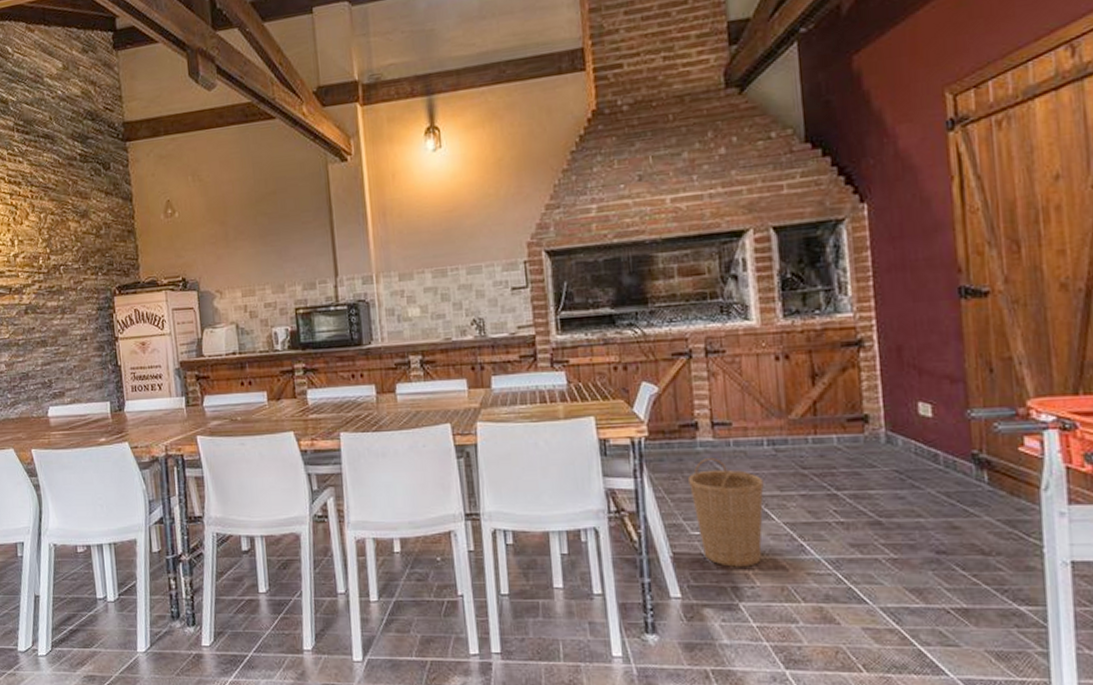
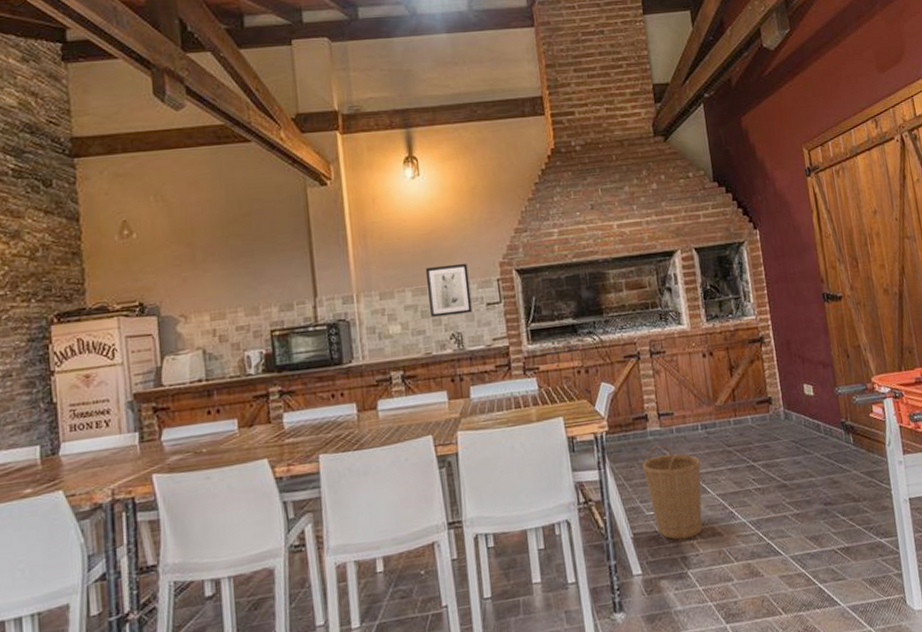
wall art: none [446,243,496,301] -> present [425,263,473,318]

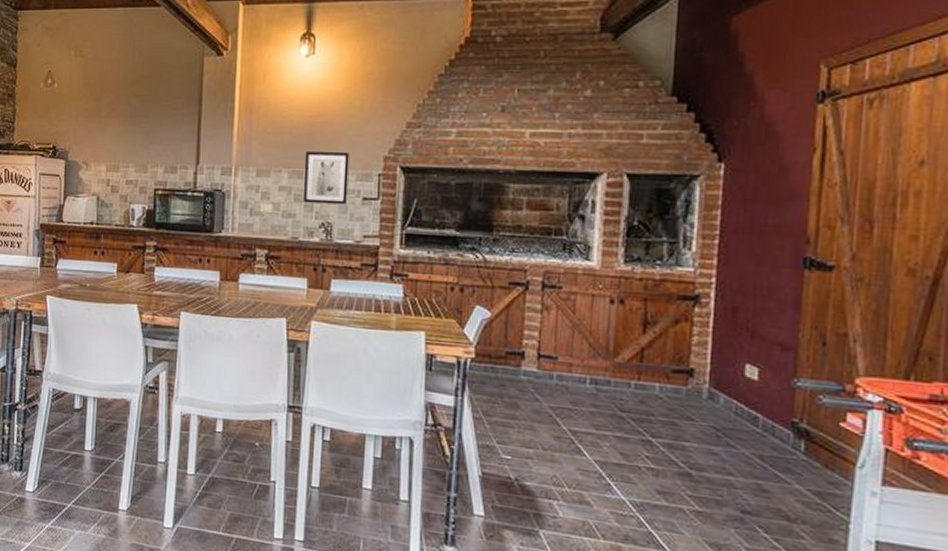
basket: present [642,444,703,540] -> none [507,387,581,498]

